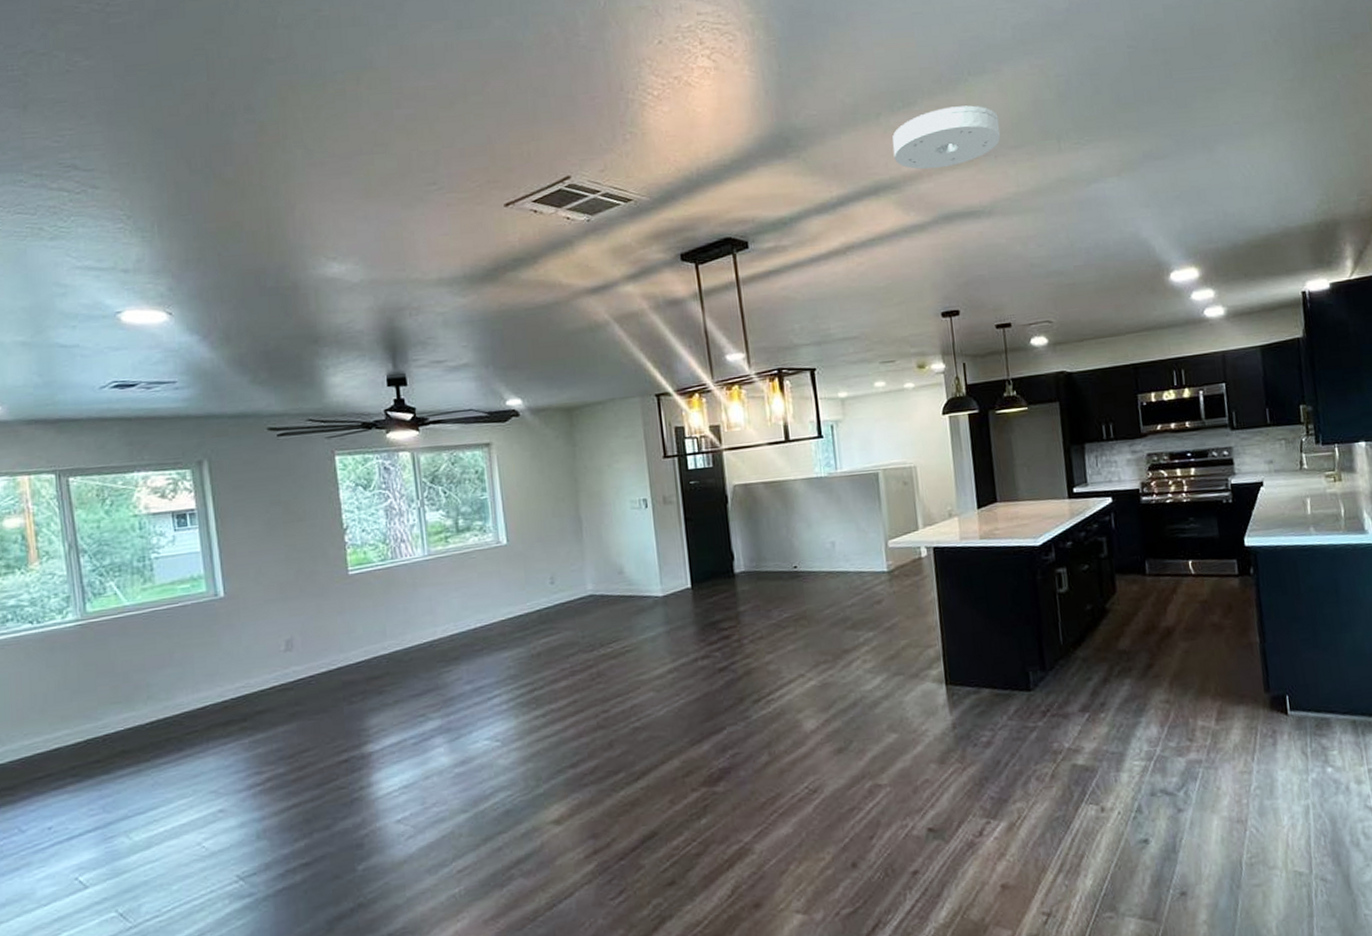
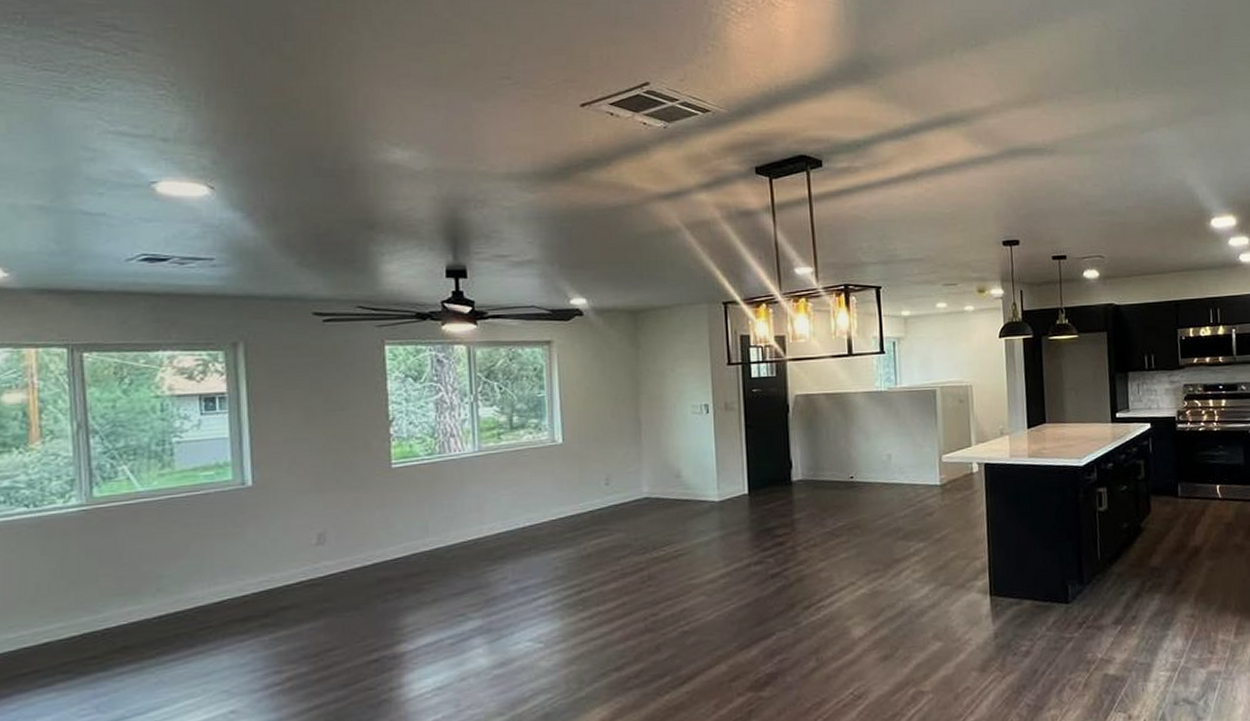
smoke detector: present [892,105,1001,170] -> none [964,50,1065,106]

